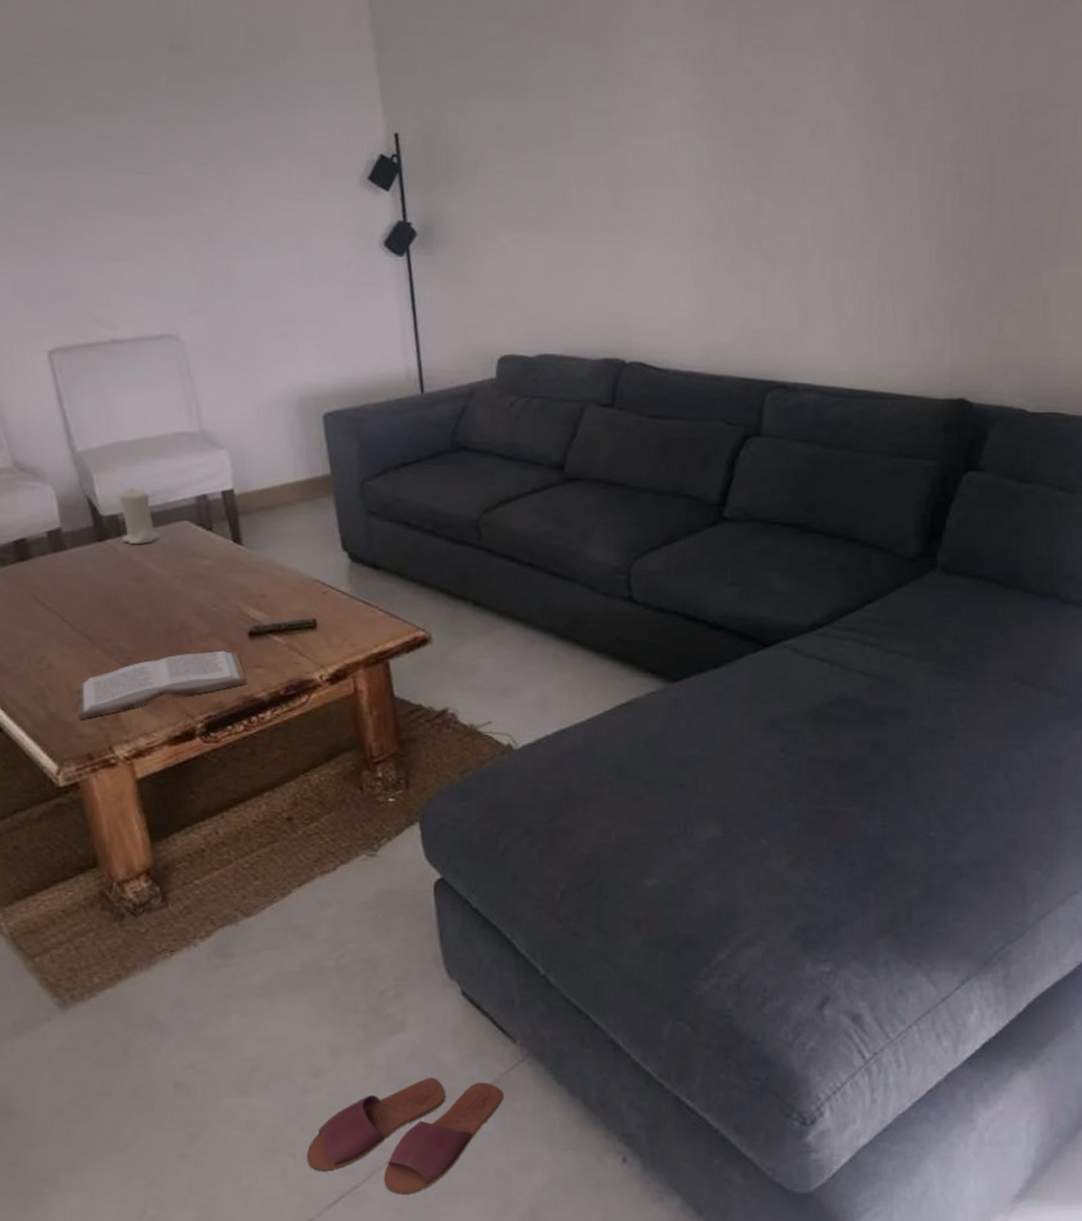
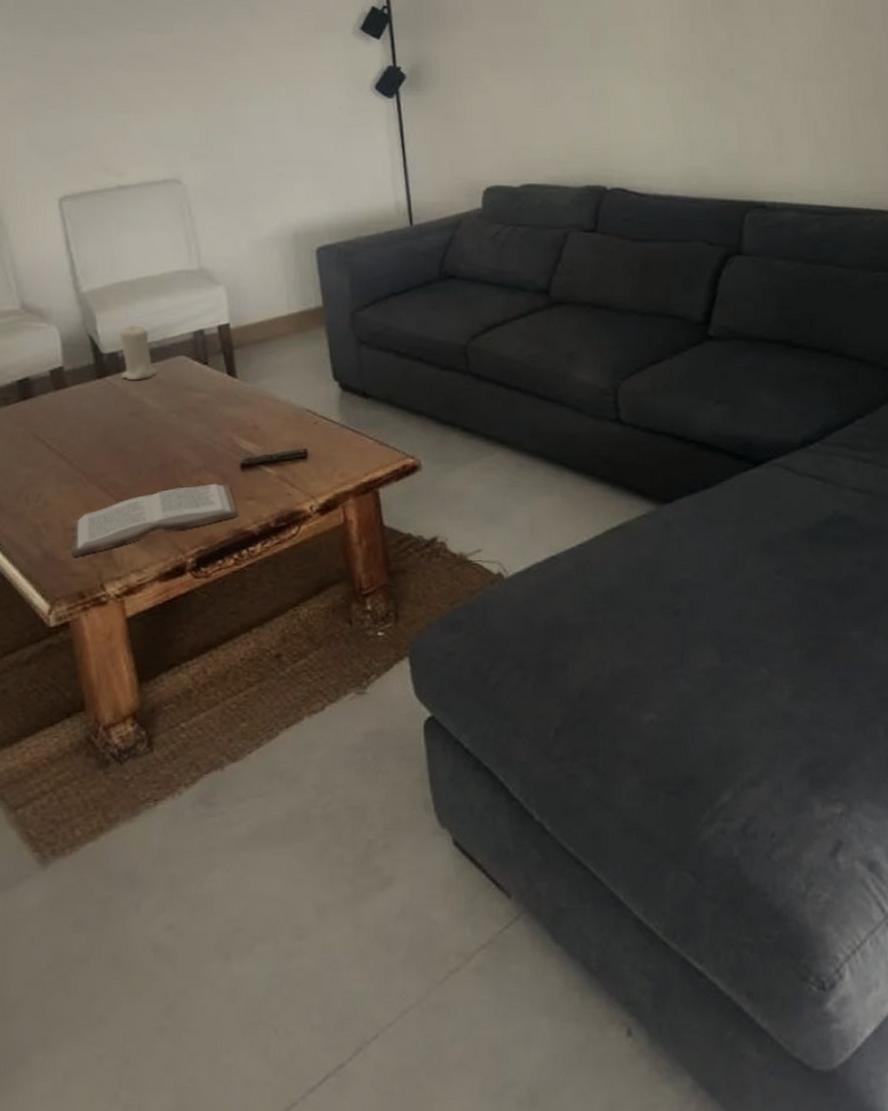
slippers: present [306,1077,503,1194] -> none [289,938,498,1073]

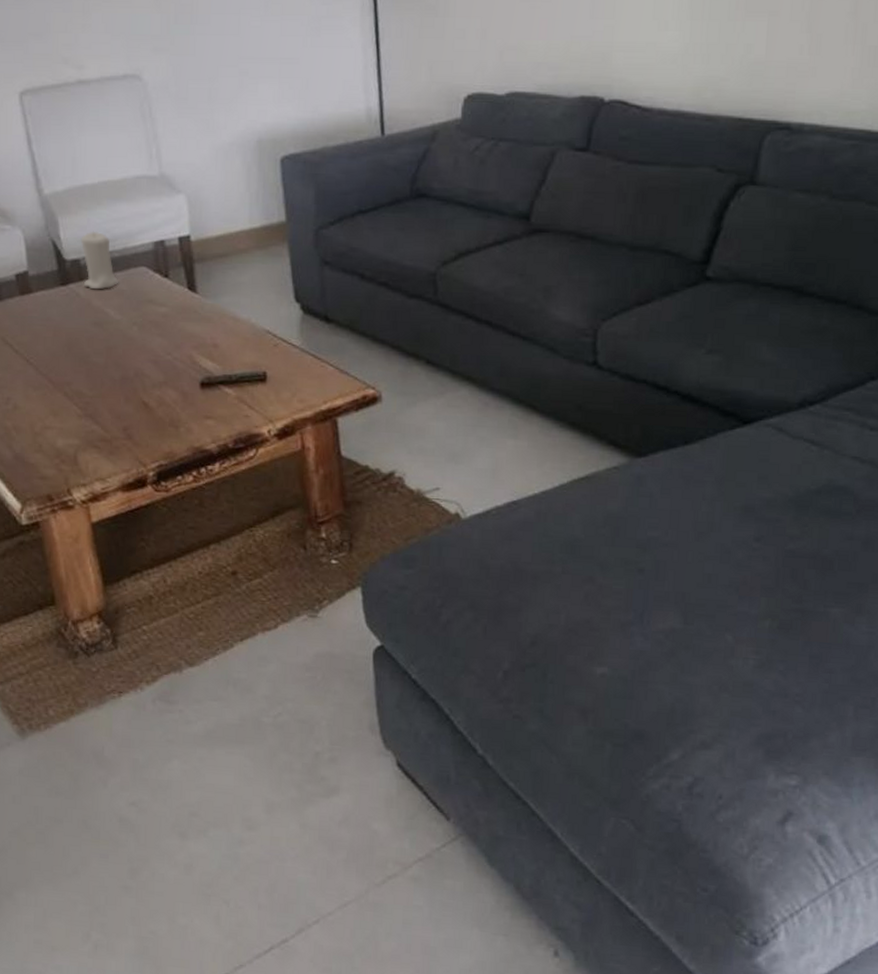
book: present [70,483,238,558] -> none [39,399,197,462]

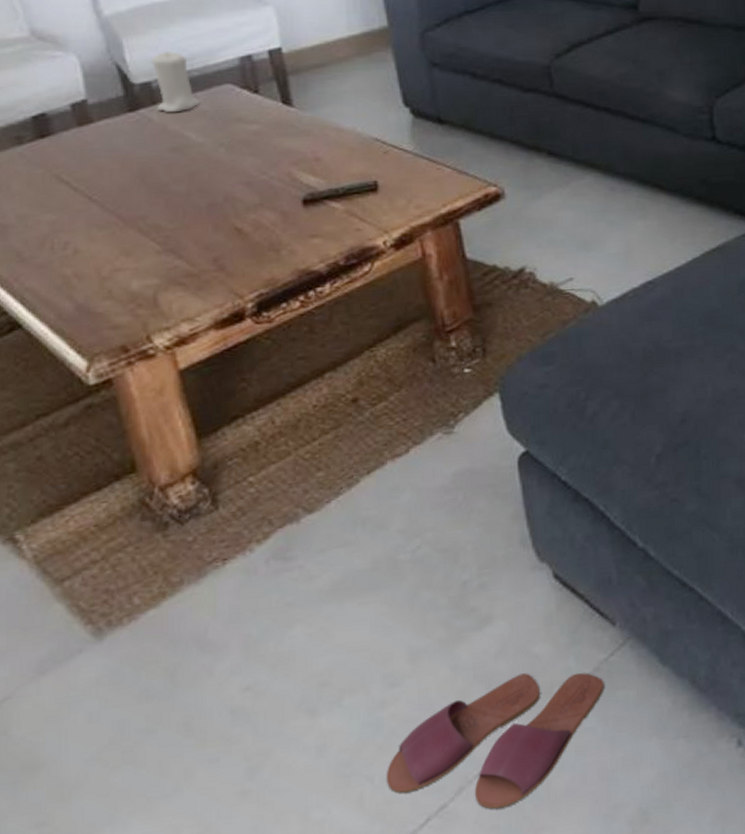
slippers: none [239,844,434,955] -> present [385,673,605,809]

